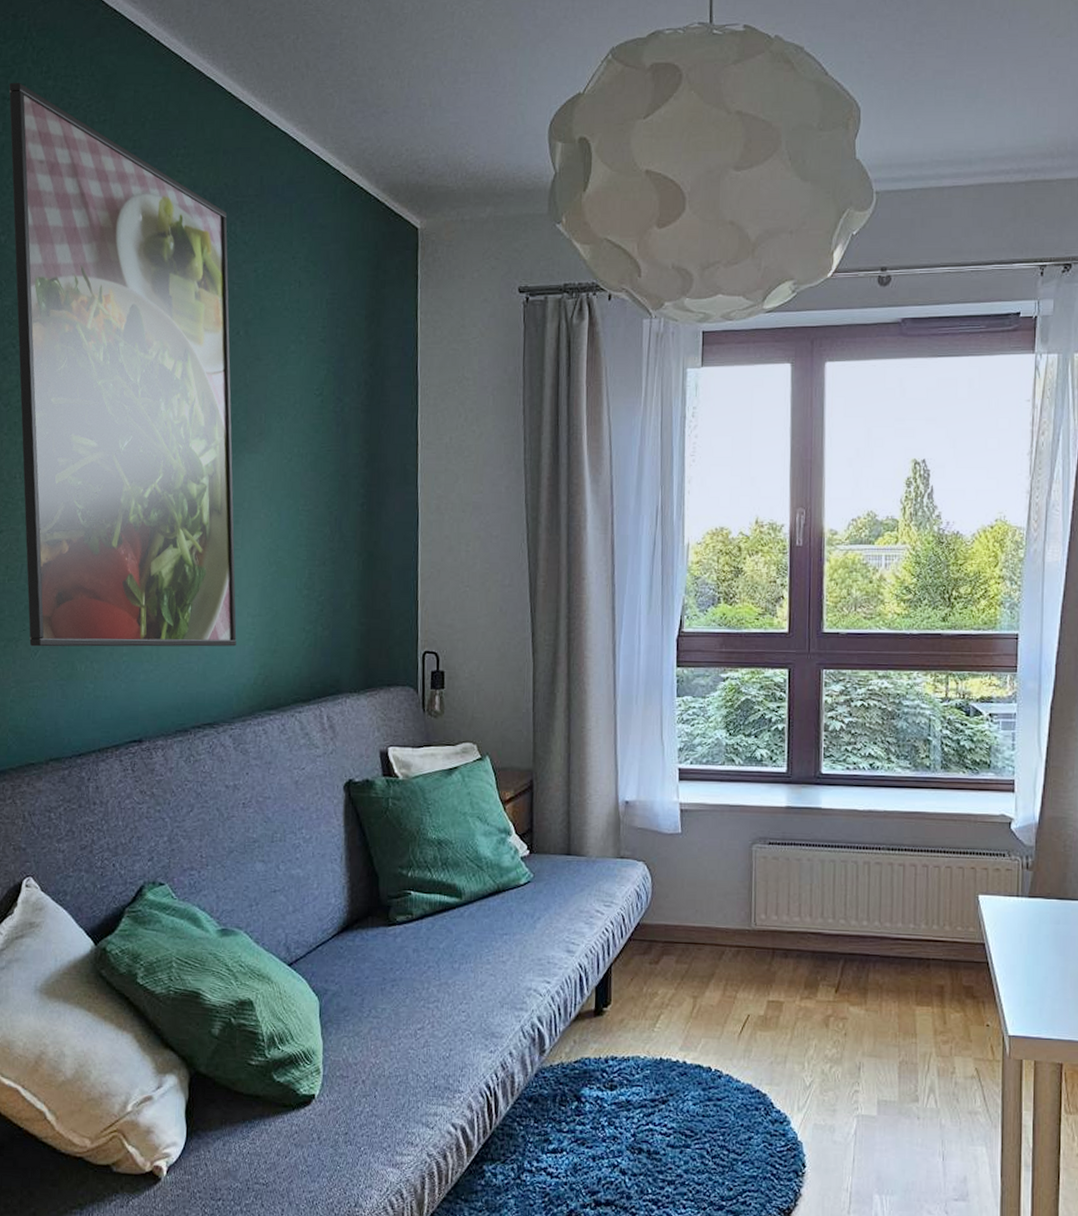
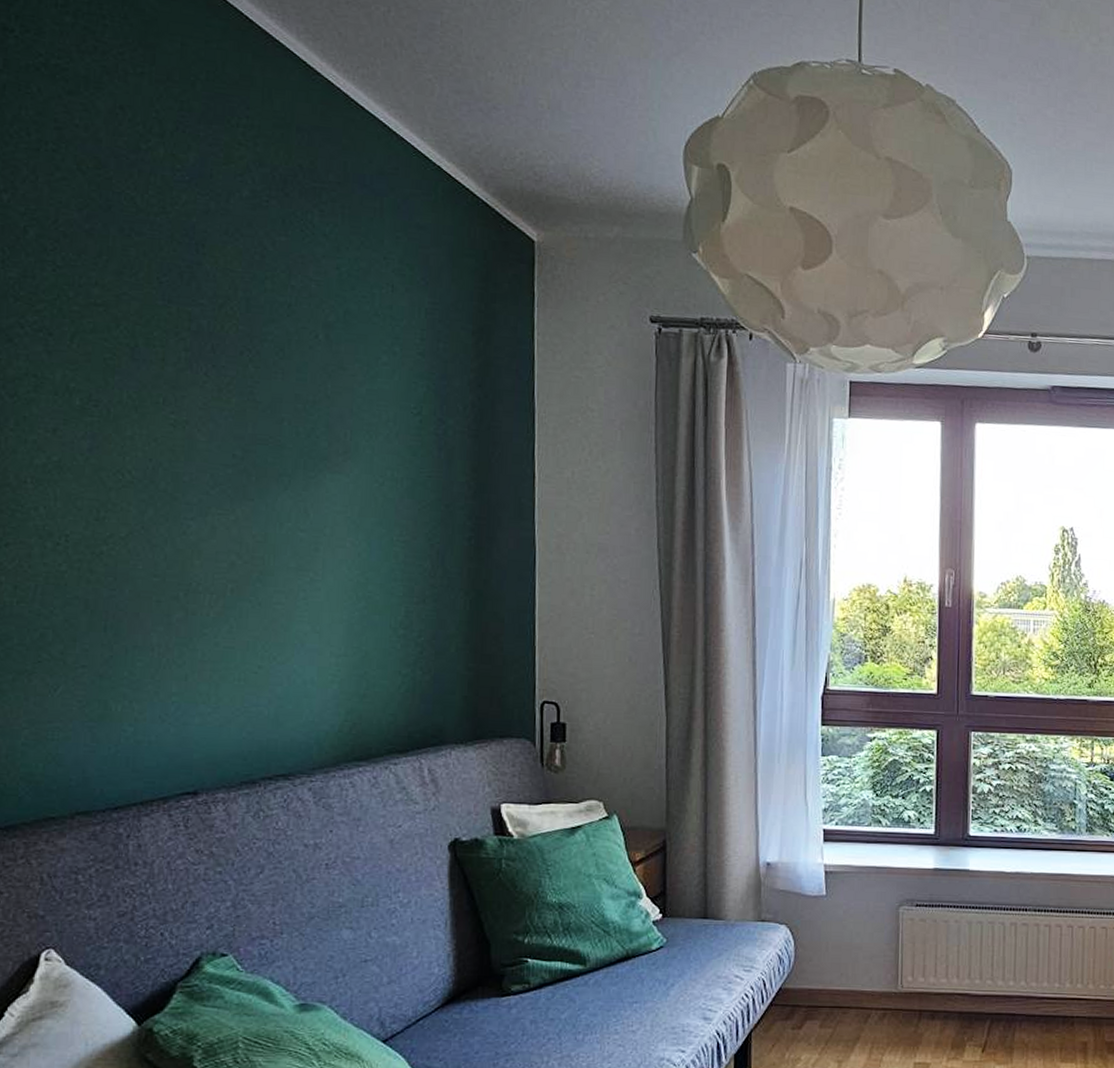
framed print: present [9,82,237,647] -> none [11,11,317,689]

